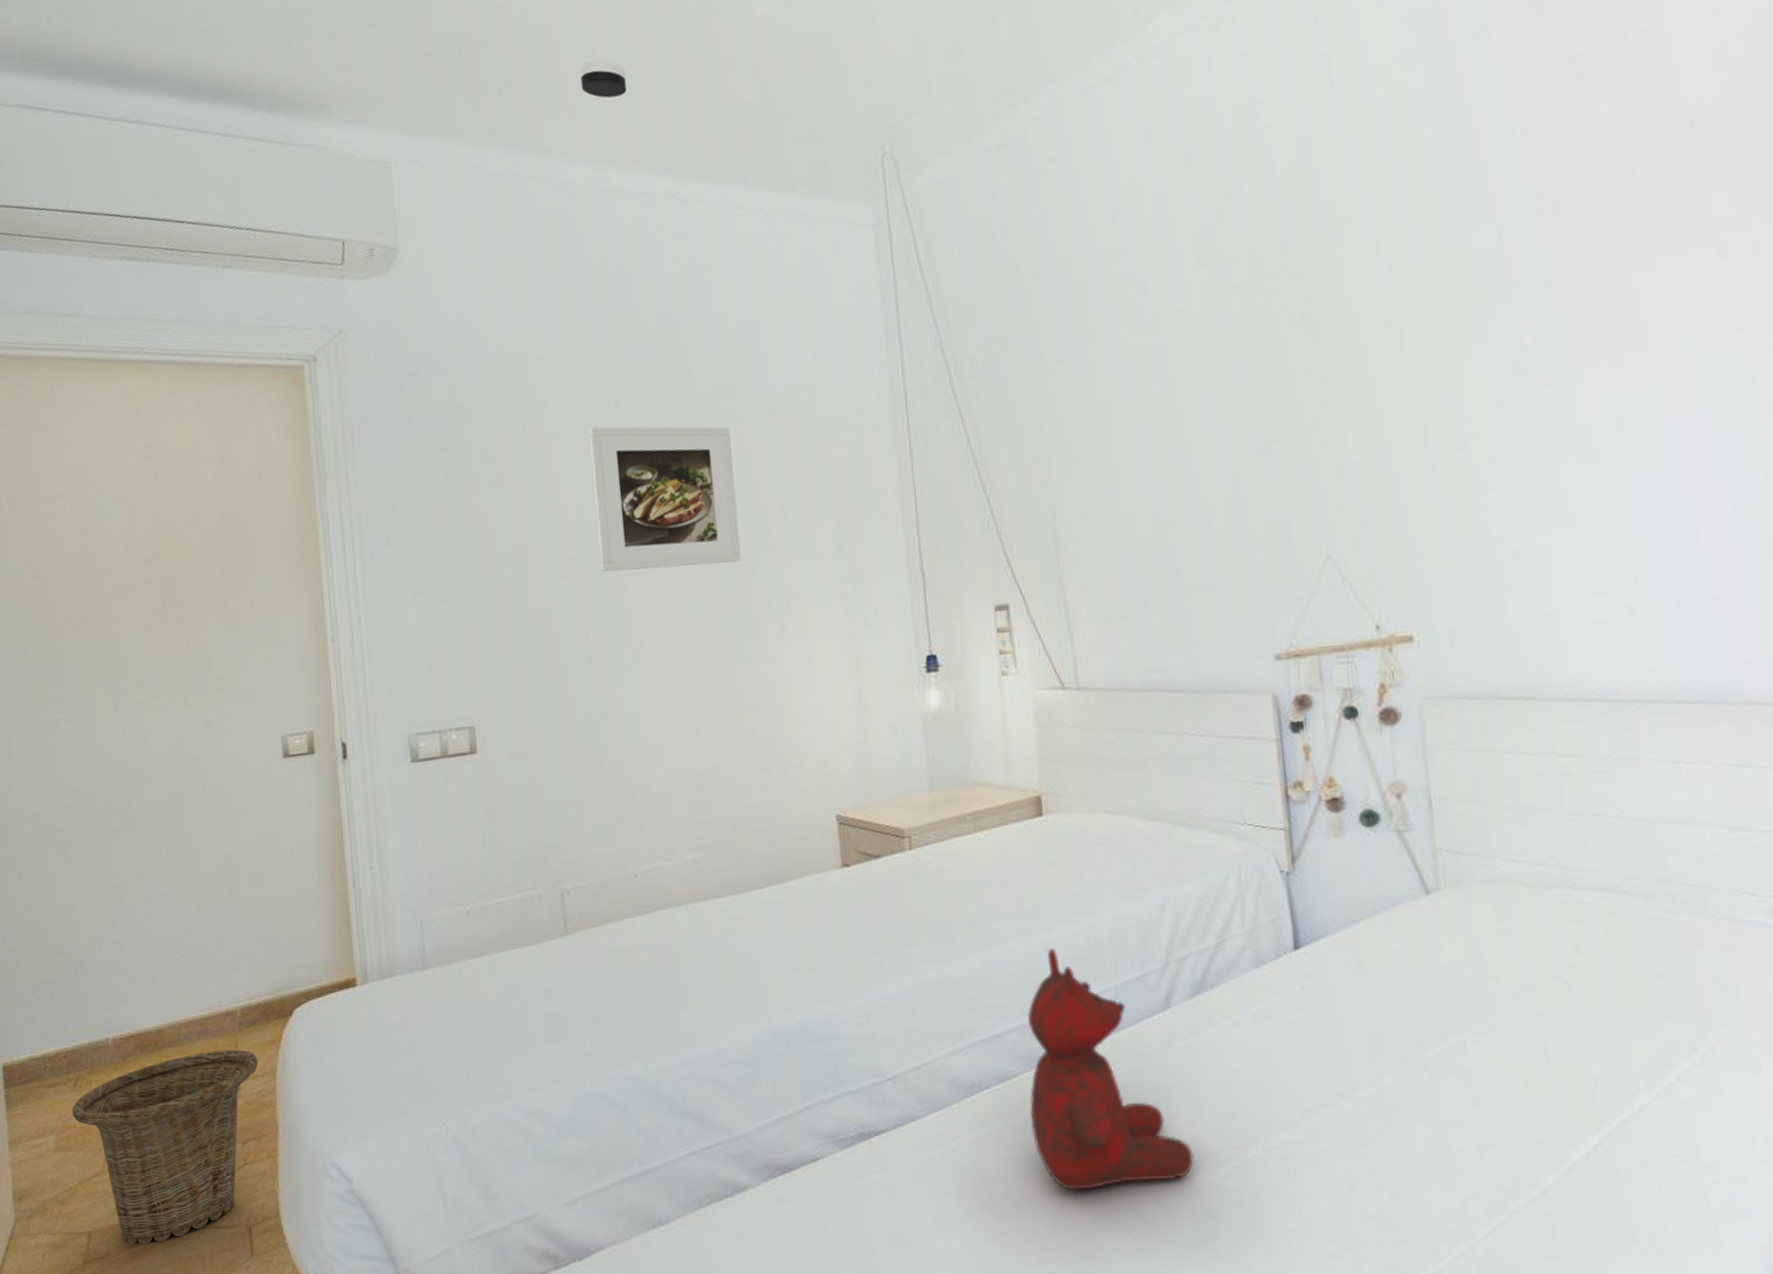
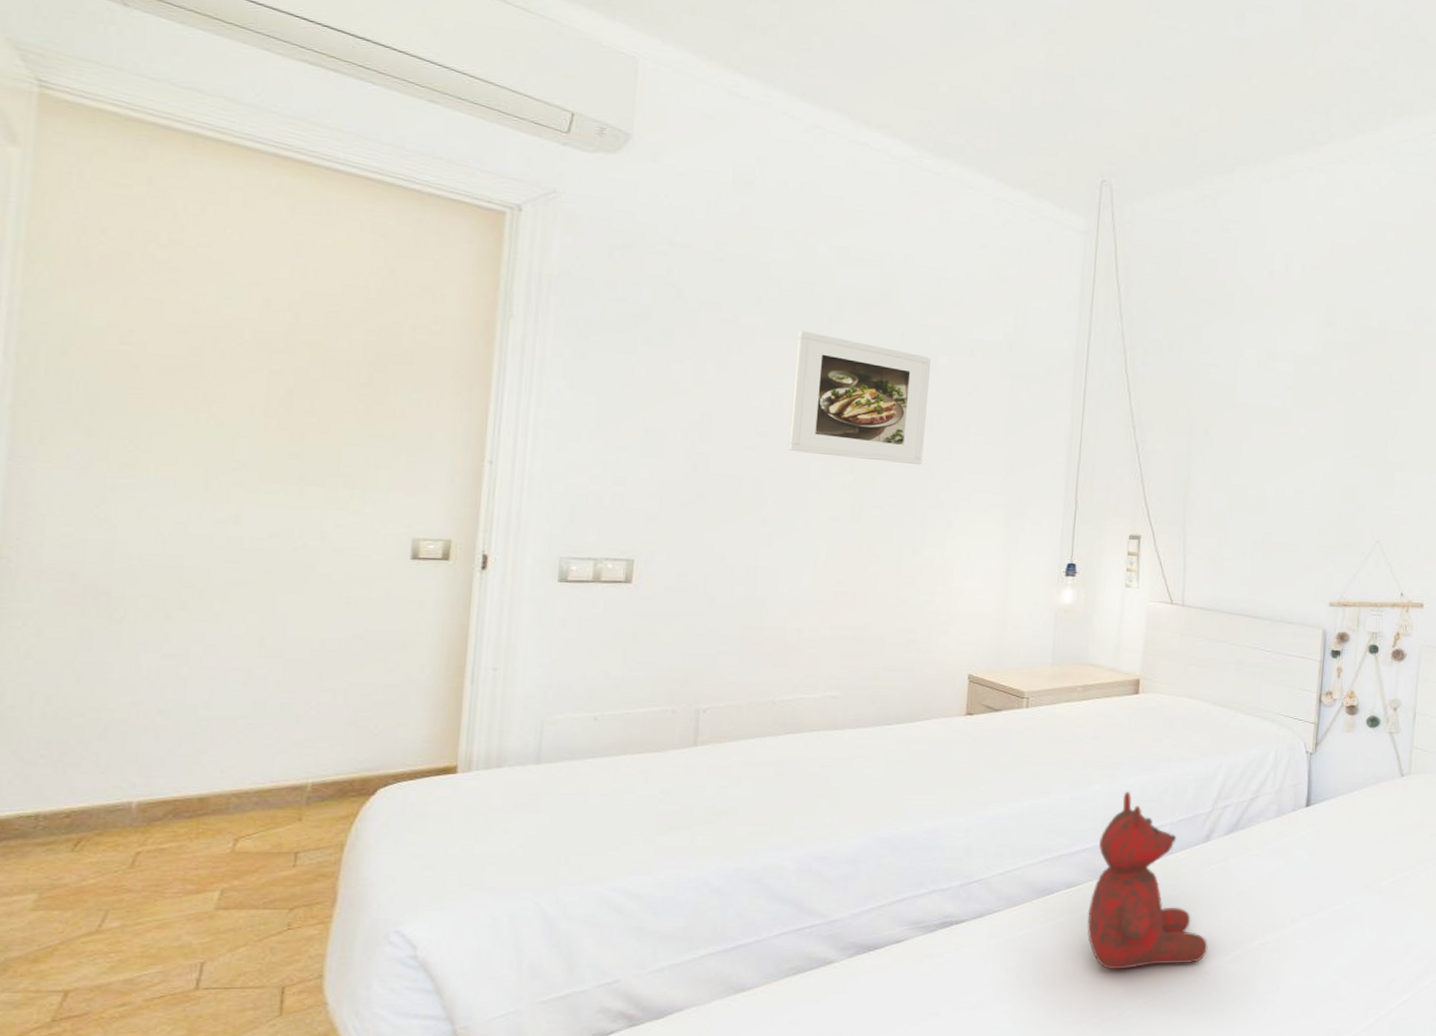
basket: present [71,1049,259,1245] -> none [65,821,325,1003]
smoke detector: present [579,60,627,98] -> none [845,33,890,70]

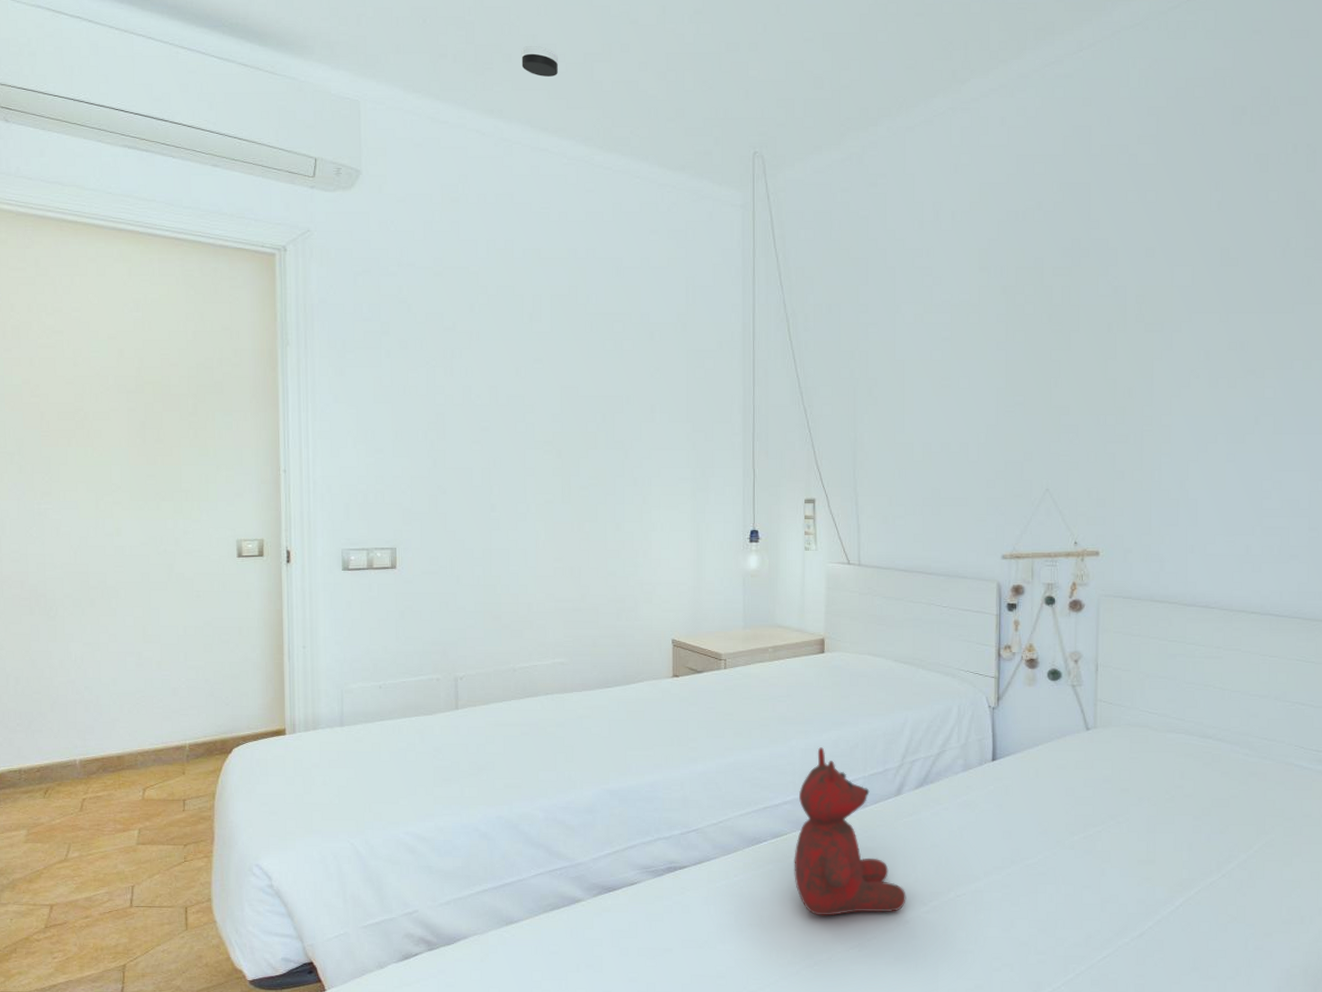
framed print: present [788,331,931,466] -> none [506,331,617,447]
smoke detector: none [845,33,890,70] -> present [521,46,559,77]

